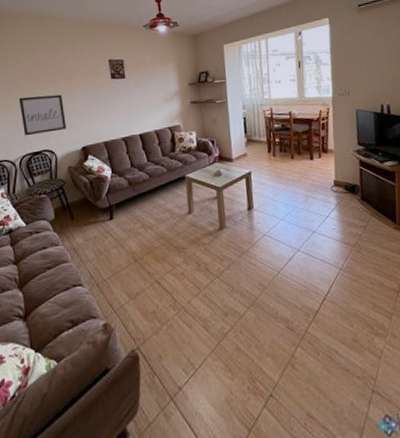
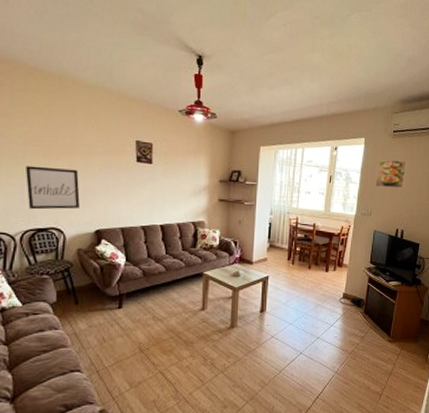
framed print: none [346,32,381,65] -> present [374,160,407,189]

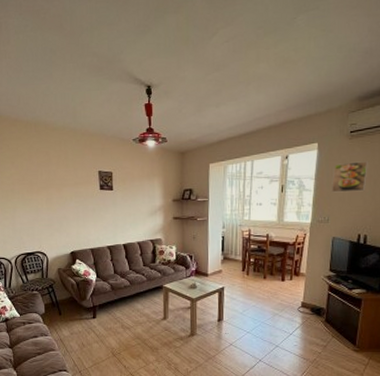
wall art: present [25,165,80,210] -> none [14,201,57,238]

